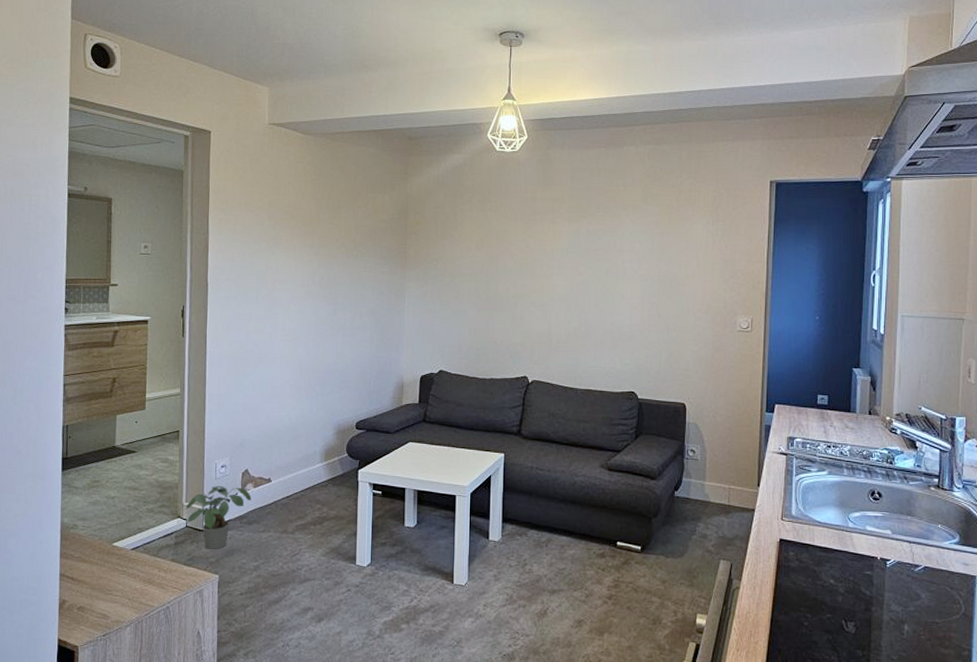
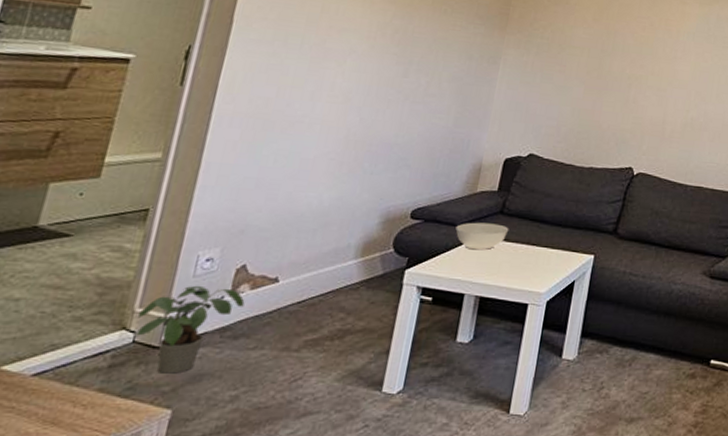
bowl: none [391,430,432,453] -> present [455,222,509,251]

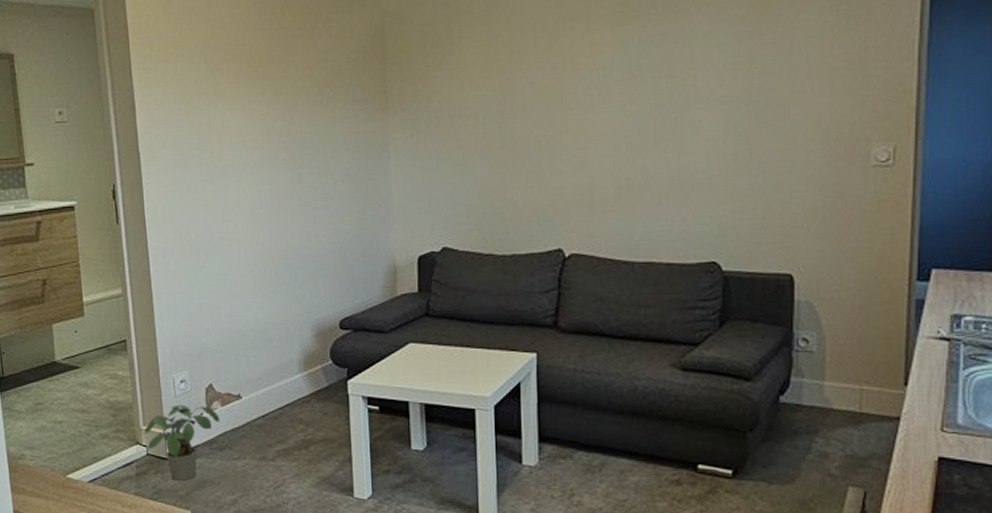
bowl: present [455,222,509,251] -> none [385,327,439,356]

